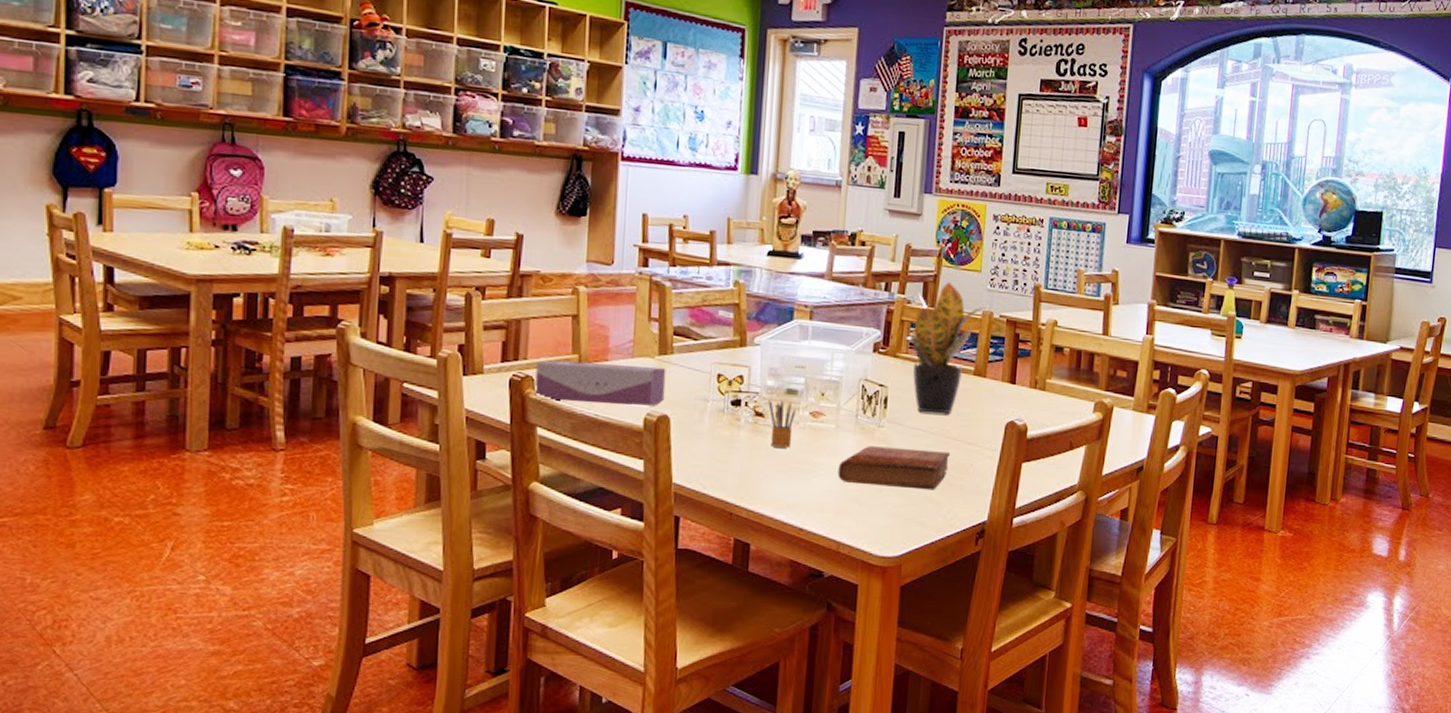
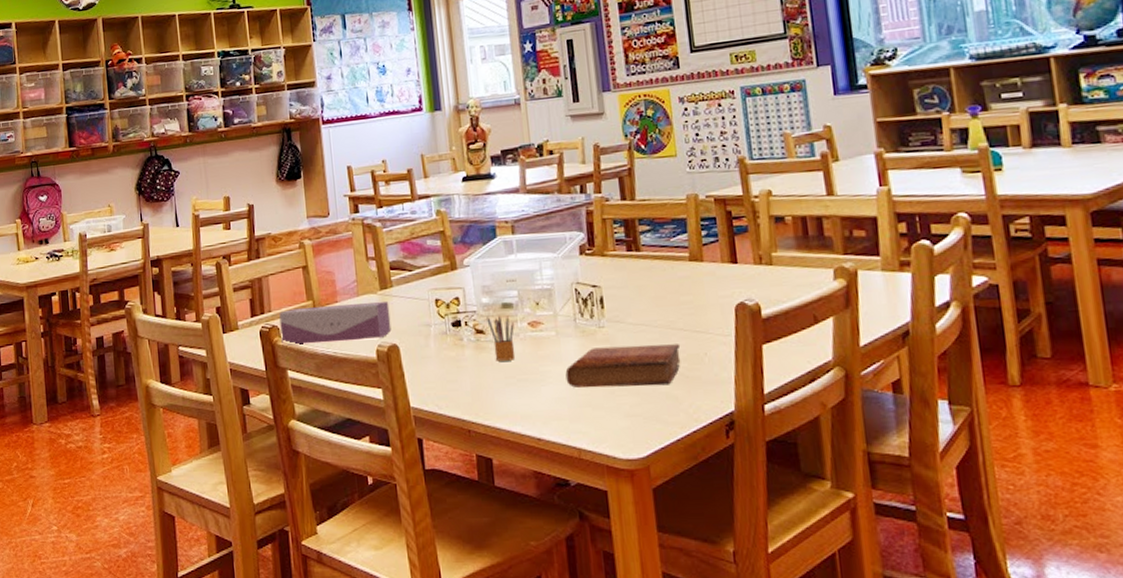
potted plant: present [904,282,989,414] -> none [609,173,692,307]

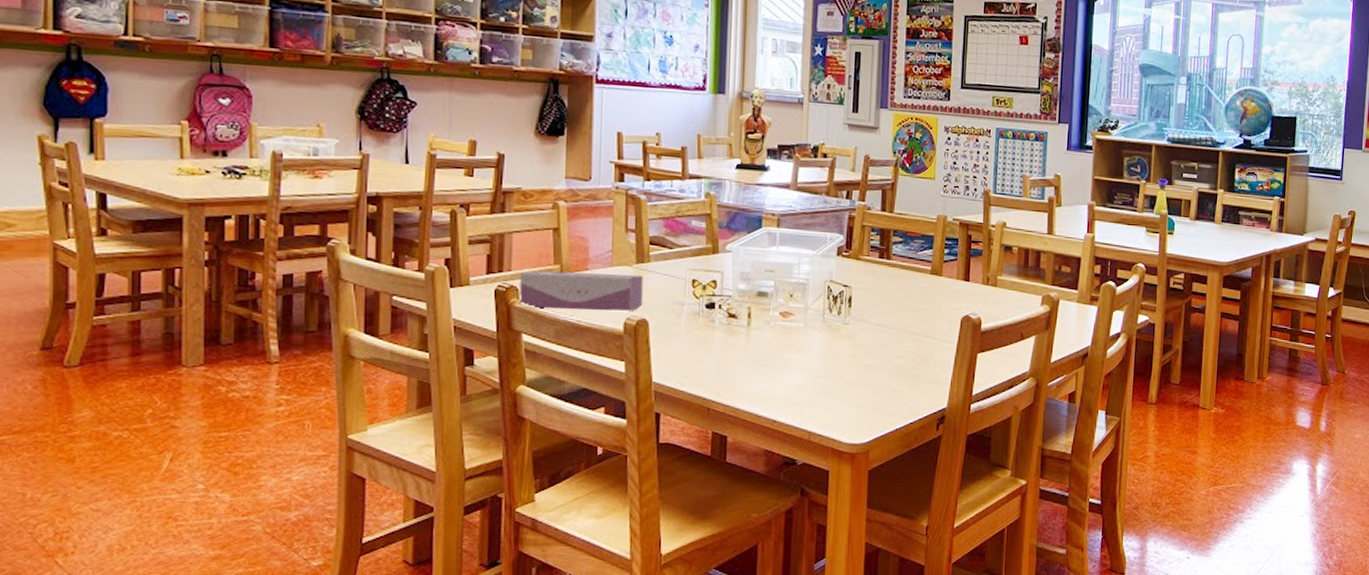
pencil box: present [486,315,516,361] -> none [741,302,766,346]
bible: present [565,344,681,388] -> none [807,342,910,381]

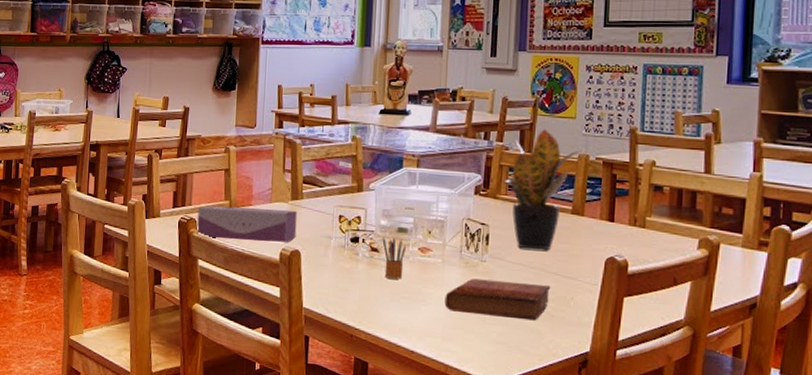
pencil box: none [741,302,766,346] -> present [382,237,406,279]
bible: none [807,342,910,381] -> present [444,278,550,321]
potted plant: none [865,189,943,311] -> present [503,129,584,250]

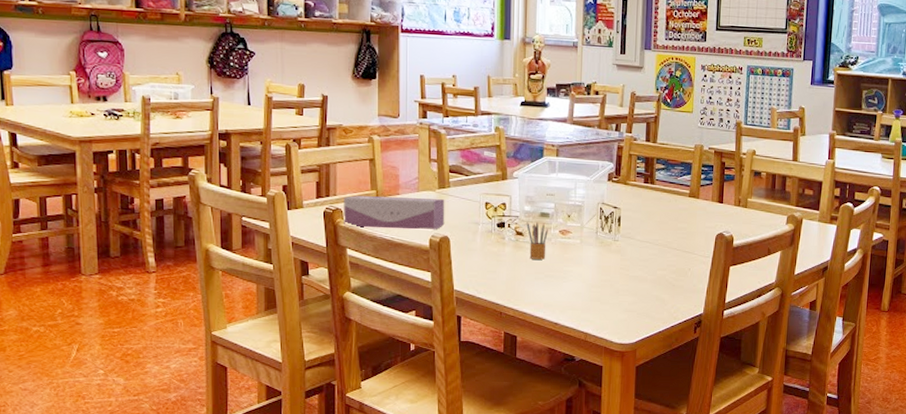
bible: present [444,278,550,321] -> none [583,256,672,290]
potted plant: present [503,129,584,250] -> none [632,122,700,229]

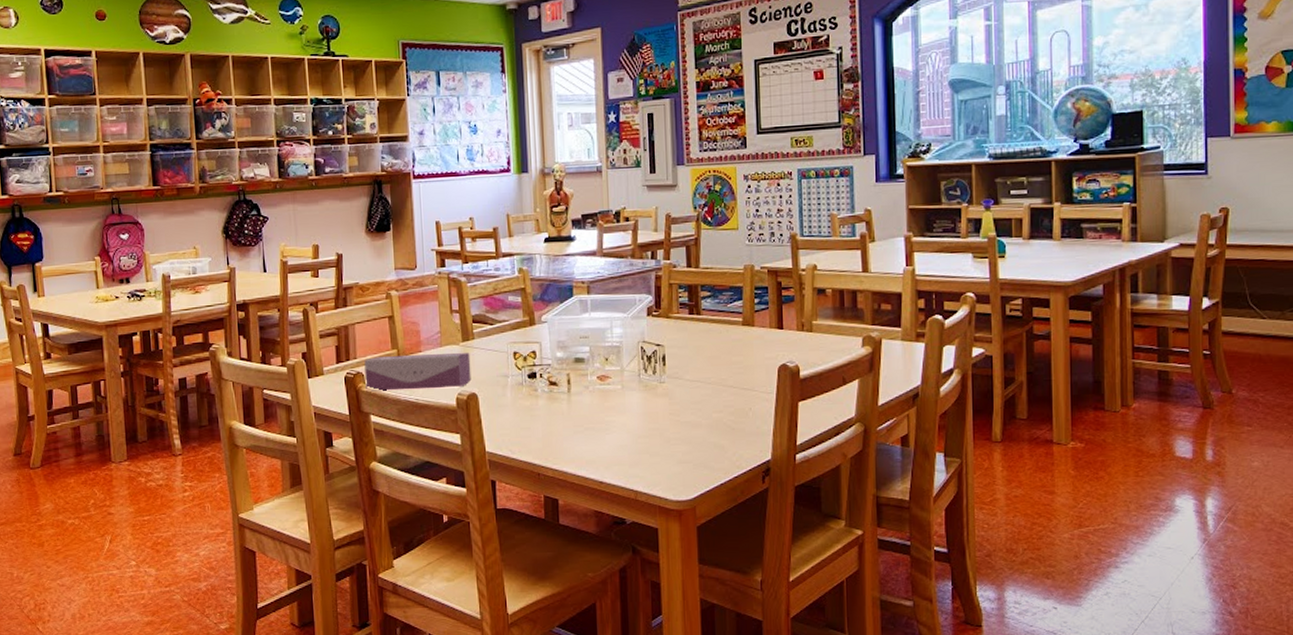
pencil box: present [526,221,548,260] -> none [560,368,585,411]

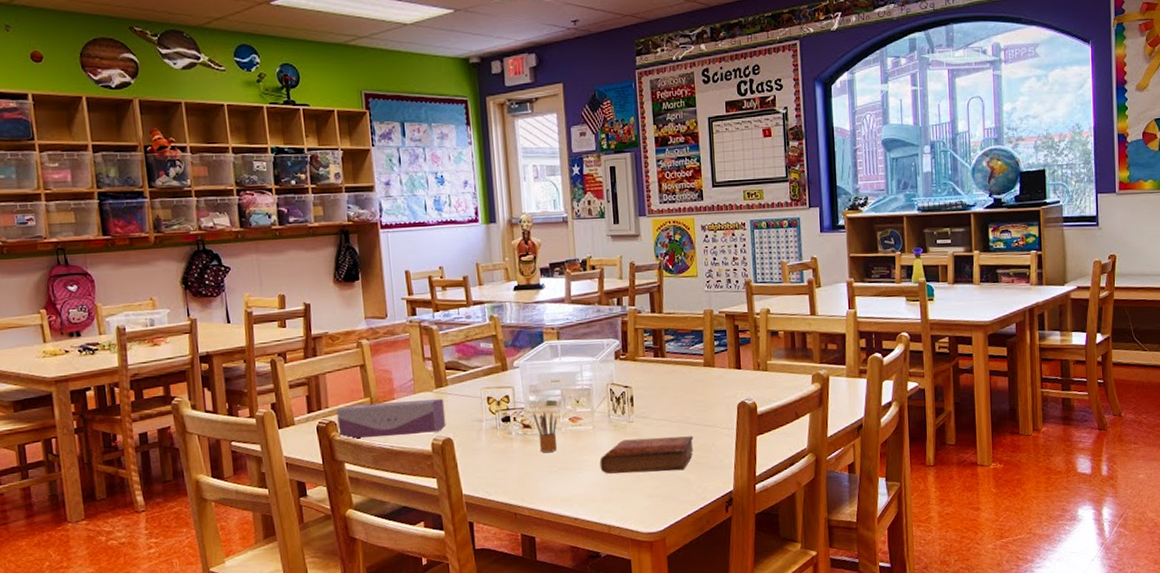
pencil box: none [560,368,585,411] -> present [533,411,558,452]
bible: none [628,399,729,437] -> present [599,436,693,474]

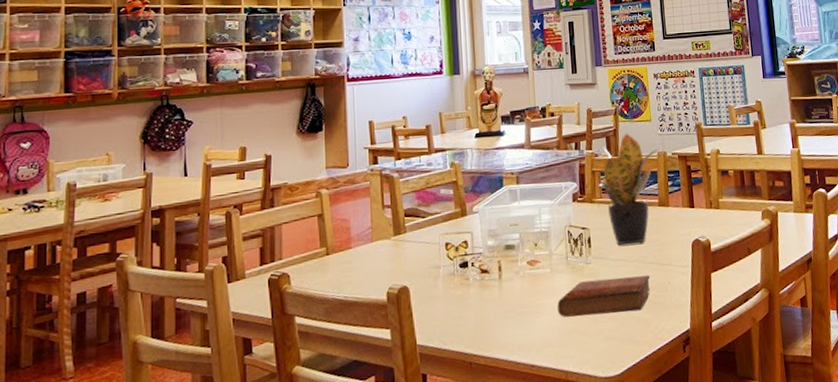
tissue box: present [336,399,446,440] -> none [290,246,403,292]
pencil box: present [533,411,558,452] -> none [491,255,515,298]
potted plant: none [640,290,708,405] -> present [597,134,662,245]

